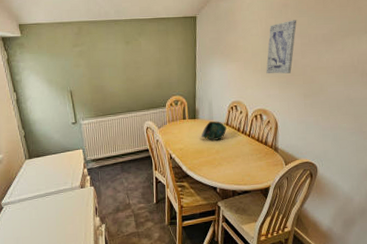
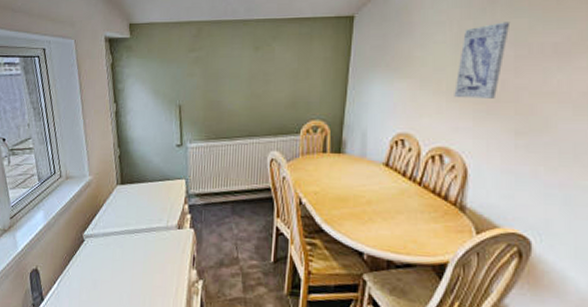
decorative bowl: present [201,121,227,141] -> none [346,159,386,186]

